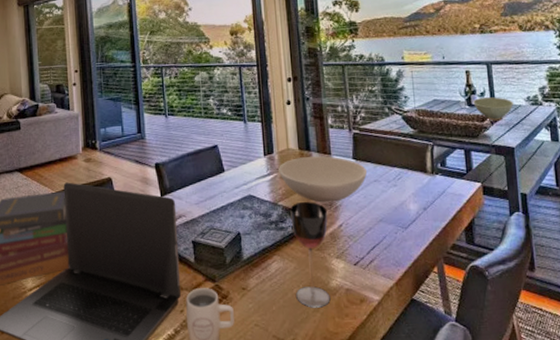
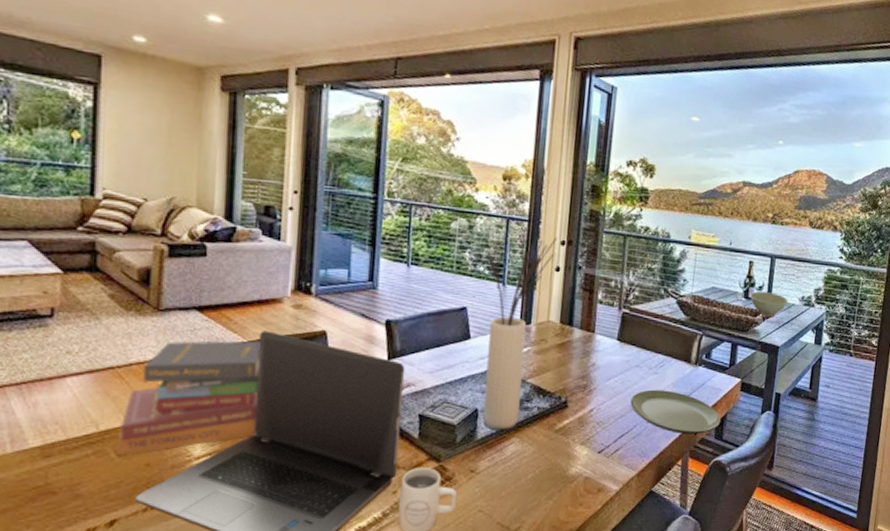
vase: none [227,71,285,251] -> present [482,227,558,431]
bowl: present [278,156,368,203] -> none [533,332,630,385]
wineglass: present [290,202,331,308] -> none [530,382,579,495]
plate: none [376,200,469,241] -> present [630,389,721,434]

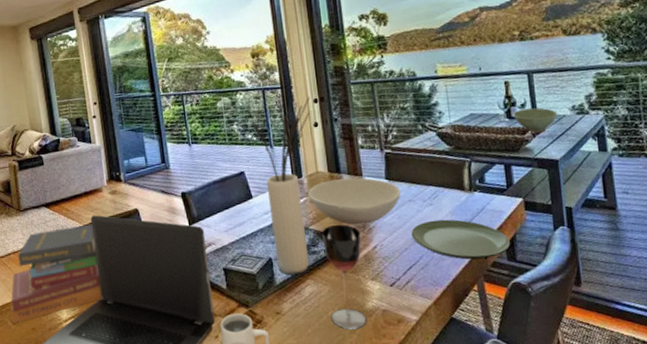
wineglass: none [530,382,579,495] -> present [322,225,367,330]
bowl: none [533,332,630,385] -> present [308,177,402,225]

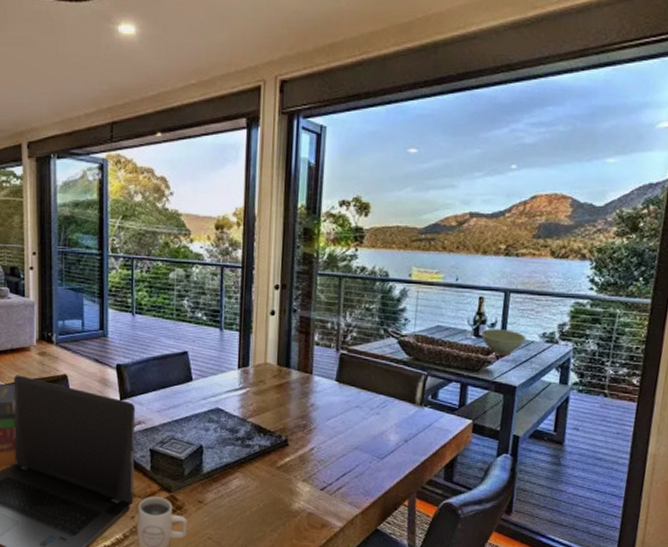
vase: present [251,93,311,276] -> none [203,273,272,467]
bowl: present [308,177,402,225] -> none [252,374,350,424]
wineglass: present [322,225,367,330] -> none [255,421,299,528]
plate: present [411,219,510,260] -> none [352,430,450,475]

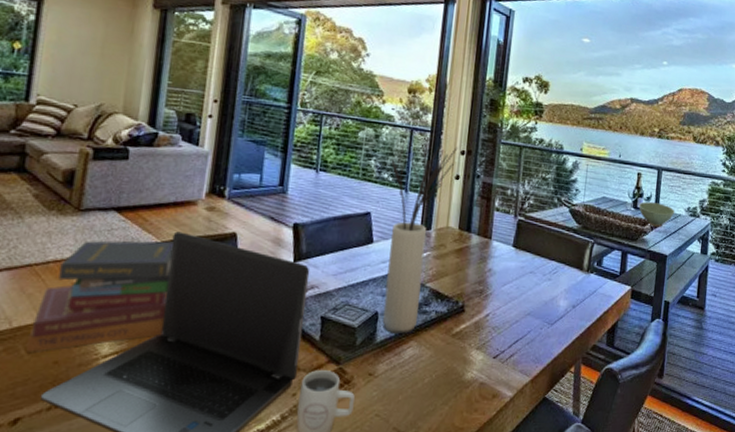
vase: none [203,273,272,467] -> present [382,137,458,335]

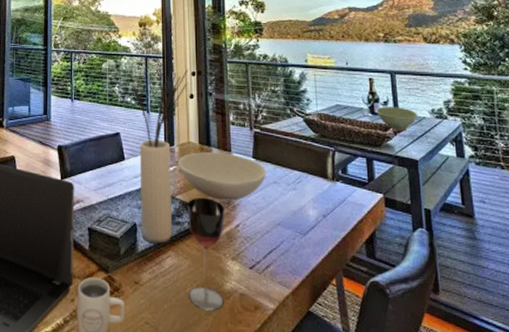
wineglass: none [426,286,476,401] -> present [187,198,224,311]
bowl: none [433,238,525,290] -> present [178,152,267,201]

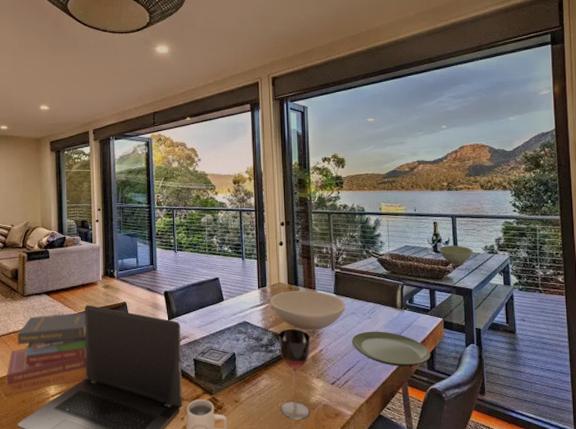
vase: present [132,63,189,245] -> none [228,215,278,370]
plate: none [274,205,370,252] -> present [352,331,430,366]

